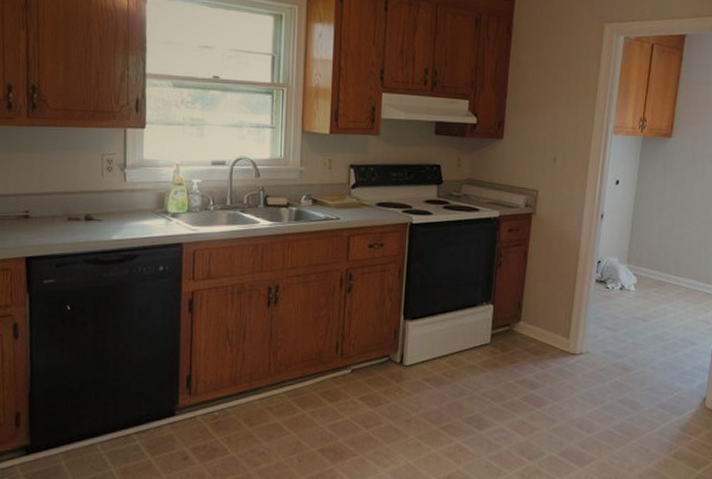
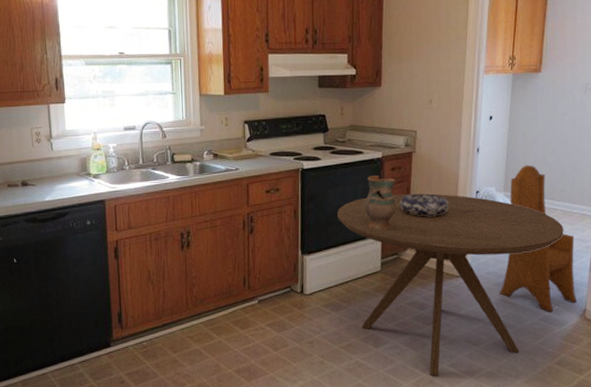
dining table: none [447,258,688,465] -> present [337,193,564,376]
ceramic pitcher: none [477,236,513,298] -> present [364,175,397,230]
decorative bowl: none [515,260,569,286] -> present [400,193,450,217]
chair: none [616,236,698,399] -> present [499,165,577,312]

